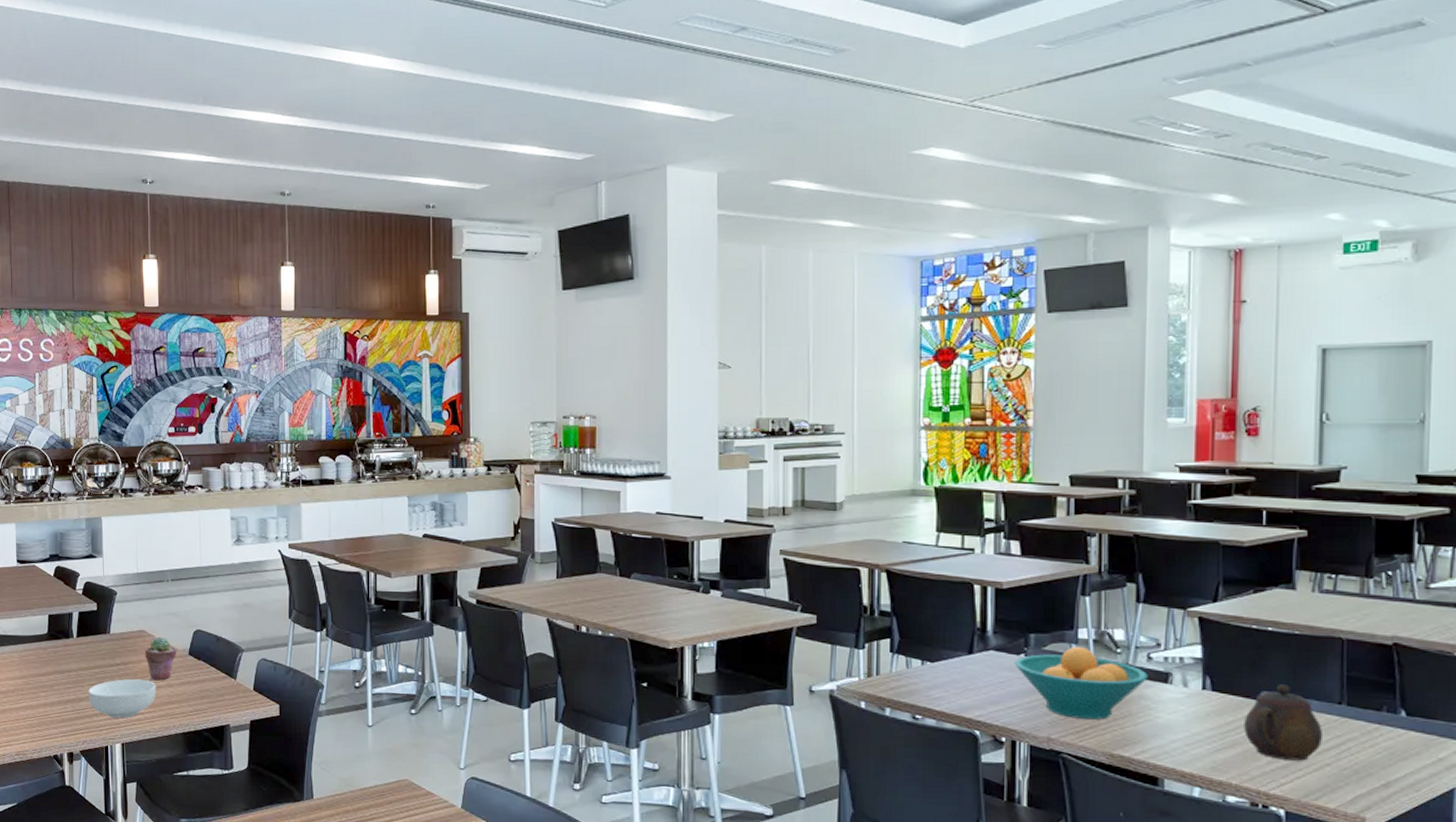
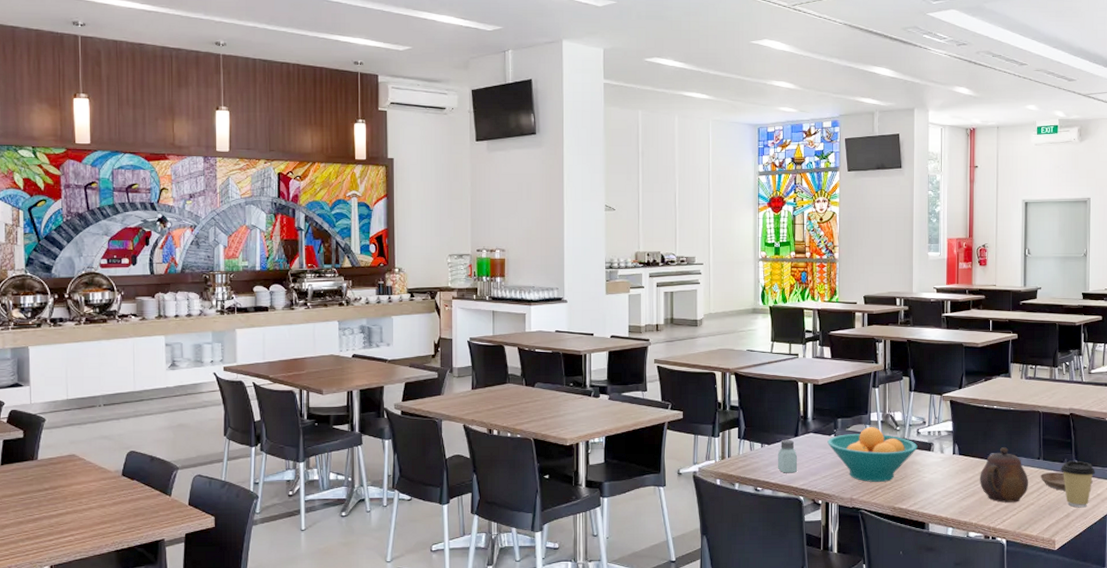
cereal bowl: present [88,678,156,719] -> none [13,502,87,542]
potted succulent: present [144,636,176,681] -> none [75,459,109,503]
saltshaker: none [943,656,972,700] -> present [777,439,798,473]
saucer: none [1341,723,1430,750] -> present [1040,472,1093,491]
coffee cup: none [1376,709,1436,776] -> present [1061,460,1096,508]

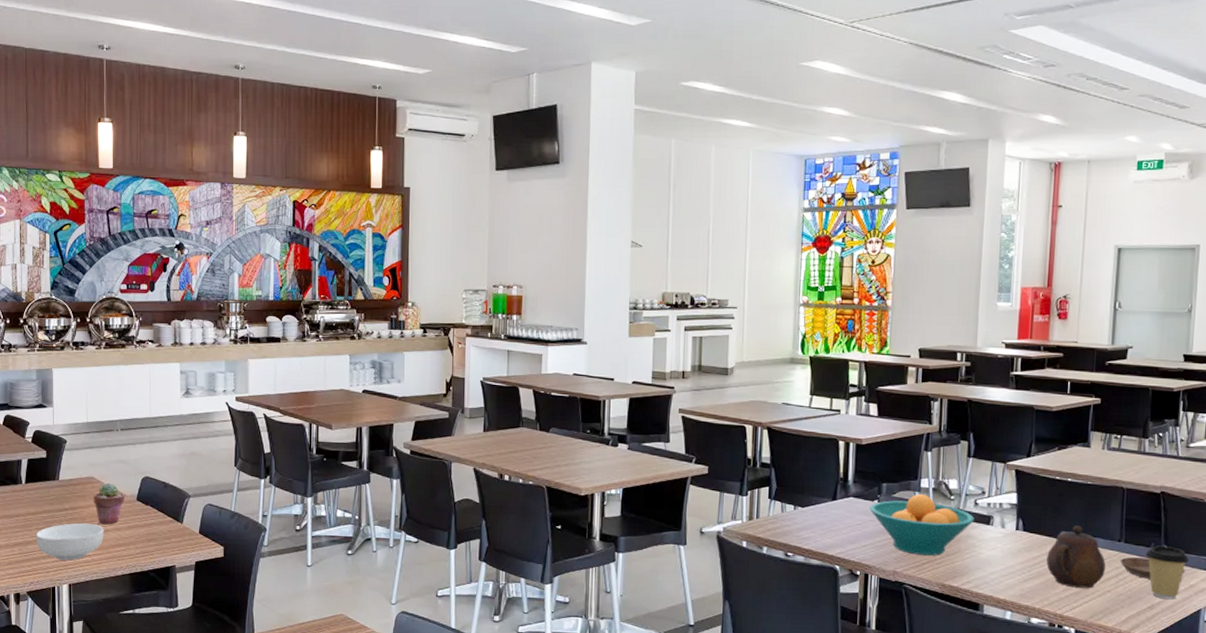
cereal bowl: none [13,502,87,542] -> present [36,523,104,561]
potted succulent: none [75,459,109,503] -> present [93,482,125,525]
saltshaker: present [777,439,798,473] -> none [811,502,835,540]

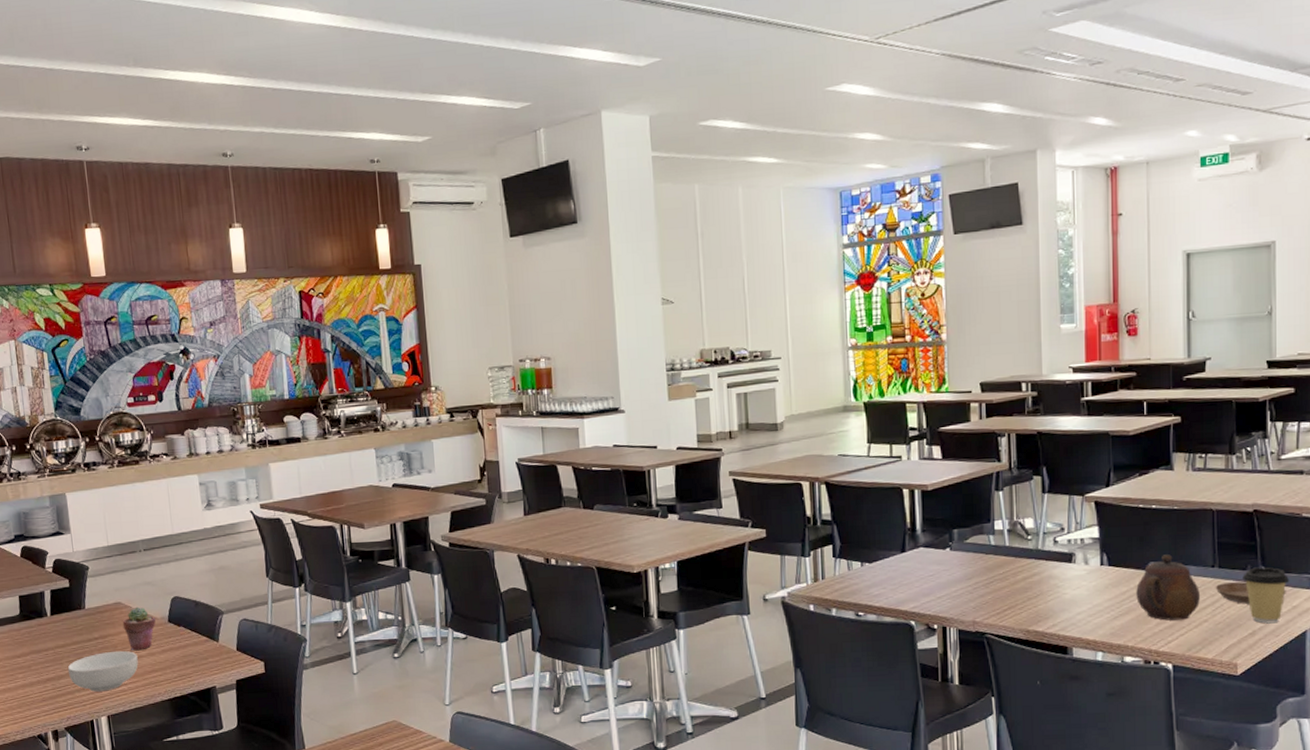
fruit bowl: present [869,494,974,556] -> none [941,537,1055,602]

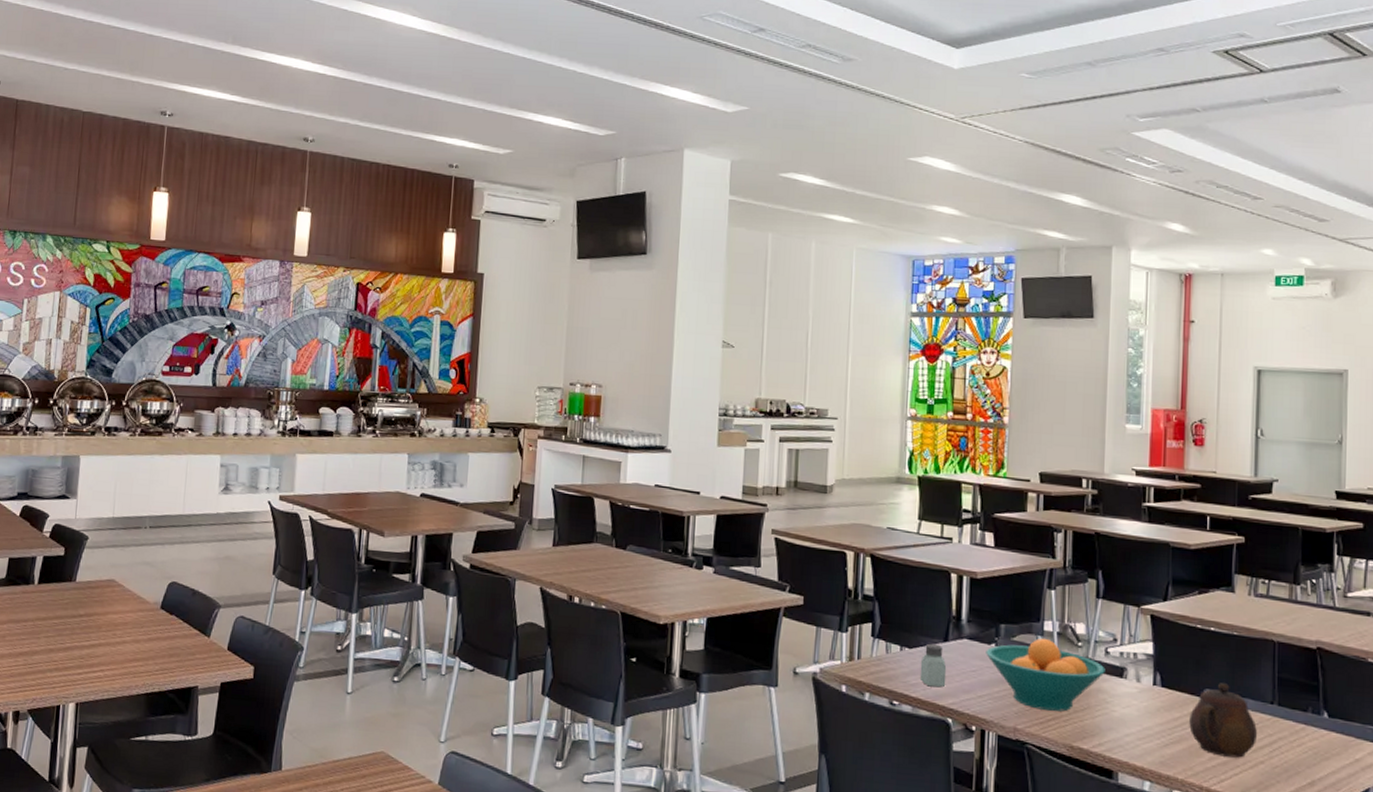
cereal bowl: present [67,650,138,692] -> none [44,632,121,676]
potted succulent: present [122,606,156,651] -> none [111,587,148,636]
saltshaker: none [881,556,907,595] -> present [919,643,947,688]
fruit bowl: none [941,537,1055,602] -> present [986,638,1105,712]
saucer: present [1215,582,1286,604] -> none [1273,723,1349,750]
coffee cup: present [1243,567,1290,624] -> none [1303,710,1353,776]

